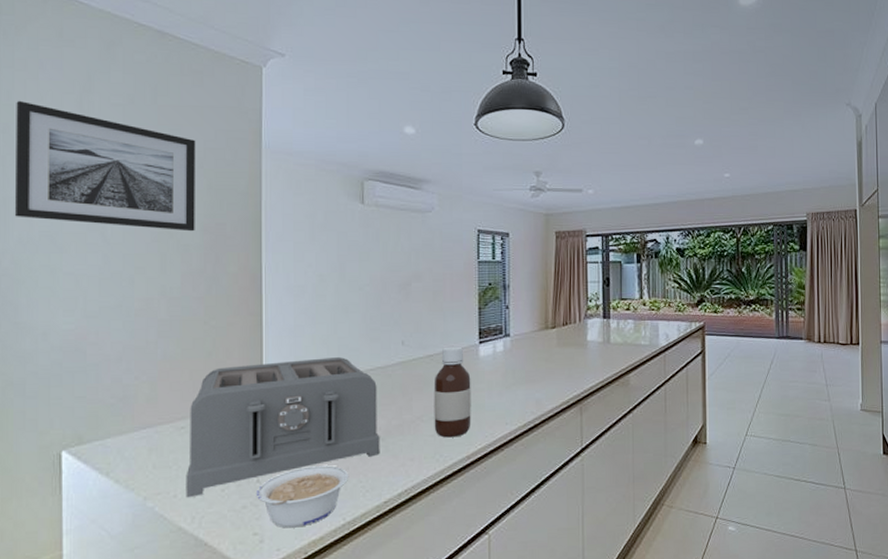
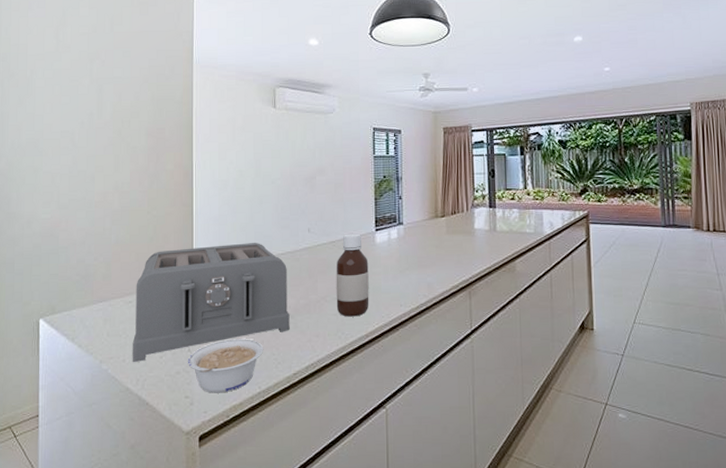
wall art: present [14,100,196,232] -> none [9,34,143,136]

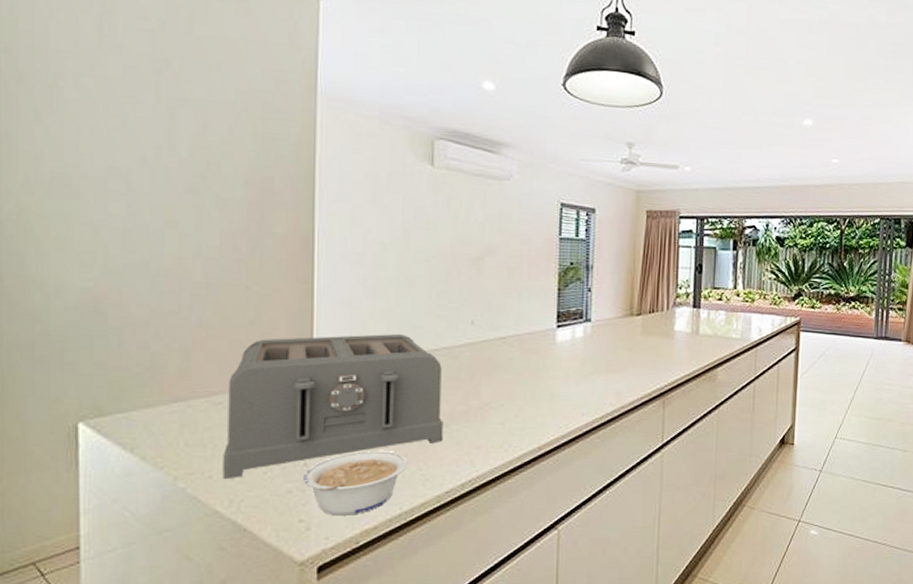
bottle: present [336,233,369,317] -> none [503,329,546,427]

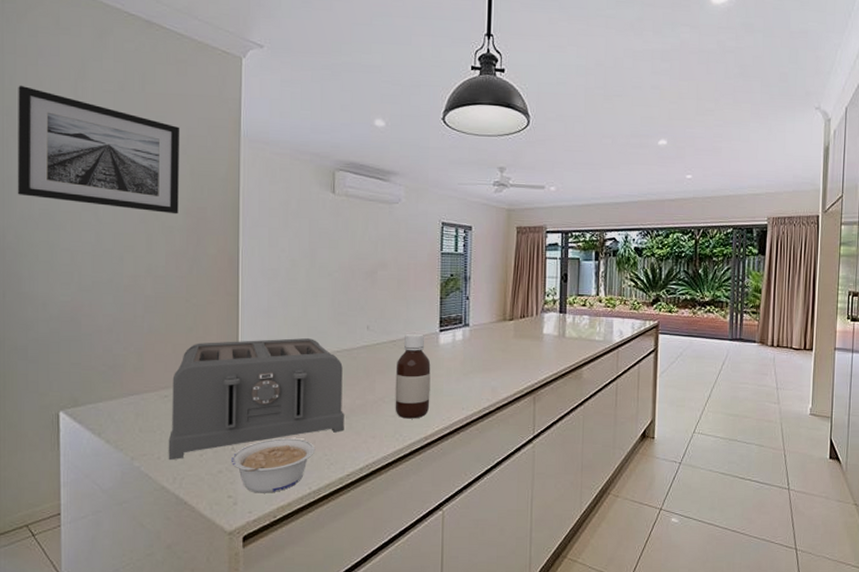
wall art: none [19,15,240,185] -> present [17,85,180,214]
bottle: none [503,329,546,427] -> present [395,333,431,419]

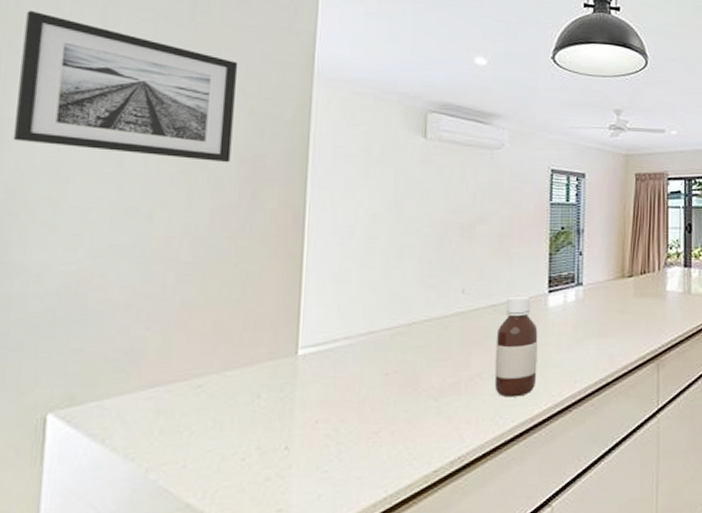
toaster: present [168,338,344,461] -> none [197,306,432,469]
legume: present [230,438,316,493] -> none [282,429,395,503]

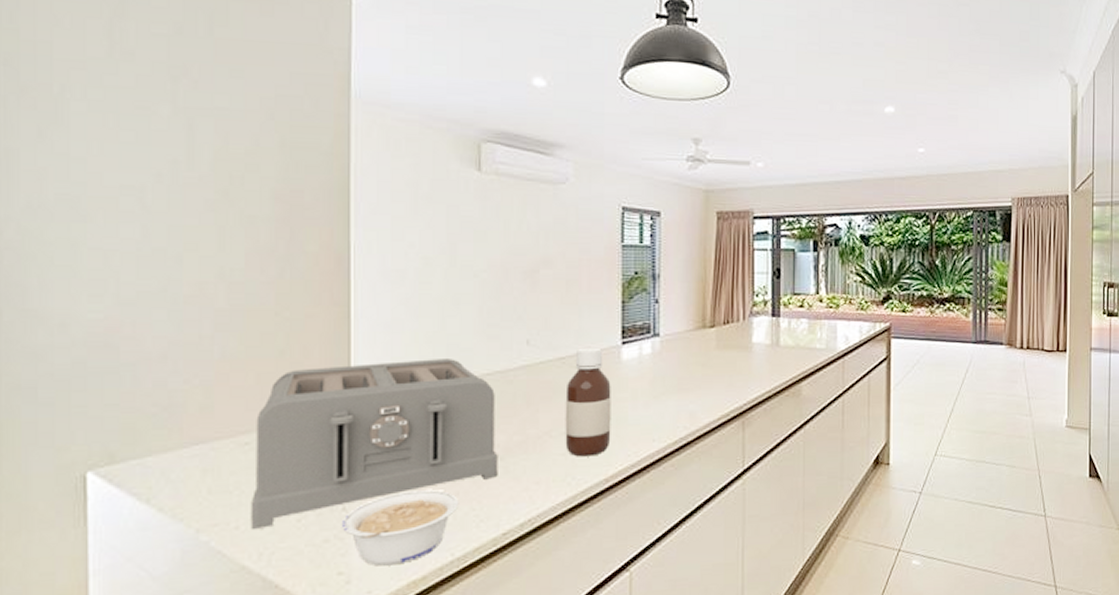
wall art: present [12,10,238,163] -> none [20,23,265,200]
toaster: none [197,306,432,469] -> present [250,359,498,531]
legume: none [282,429,395,503] -> present [341,490,459,566]

